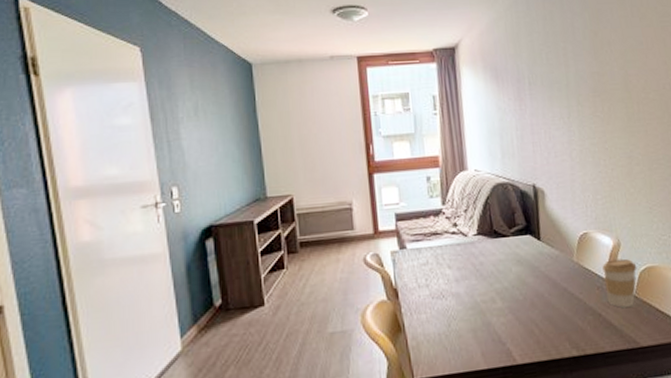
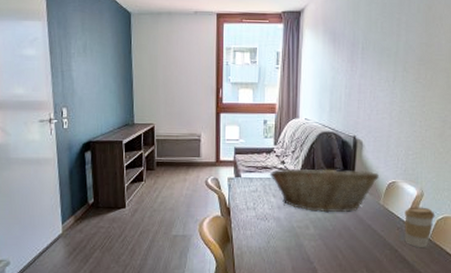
fruit basket: none [440,223,569,280] -> present [269,165,380,213]

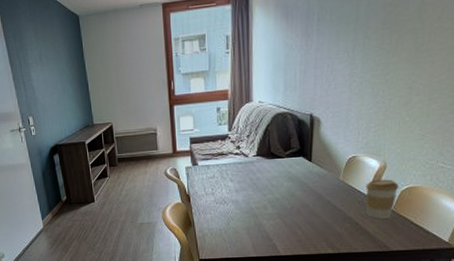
fruit basket: present [269,165,380,213] -> none [225,146,339,193]

